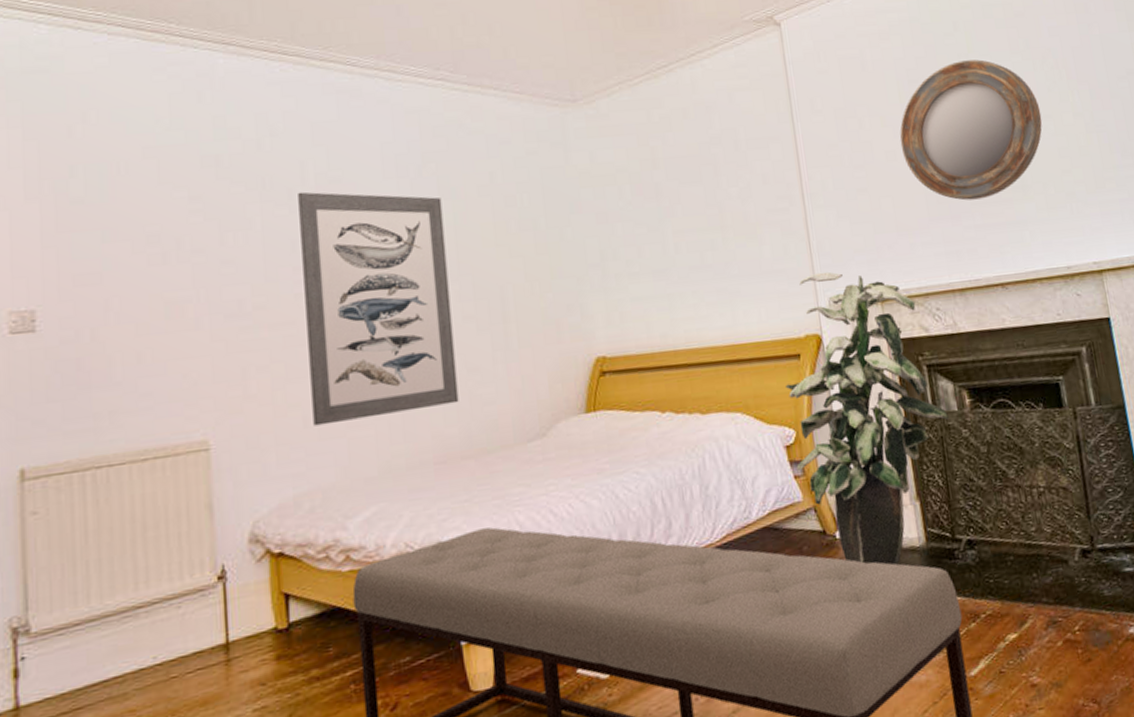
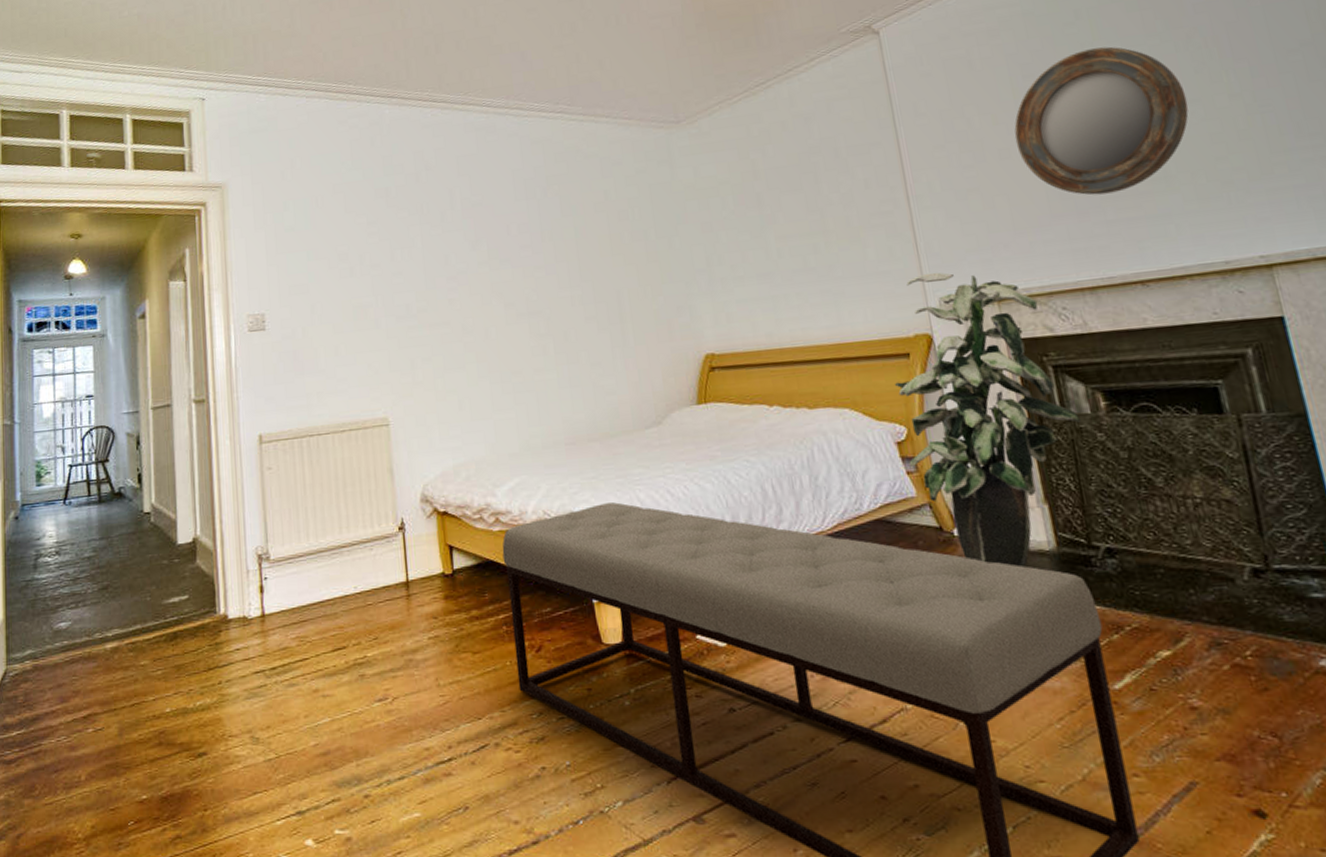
wall art: present [298,191,459,426] -> none [448,214,584,409]

